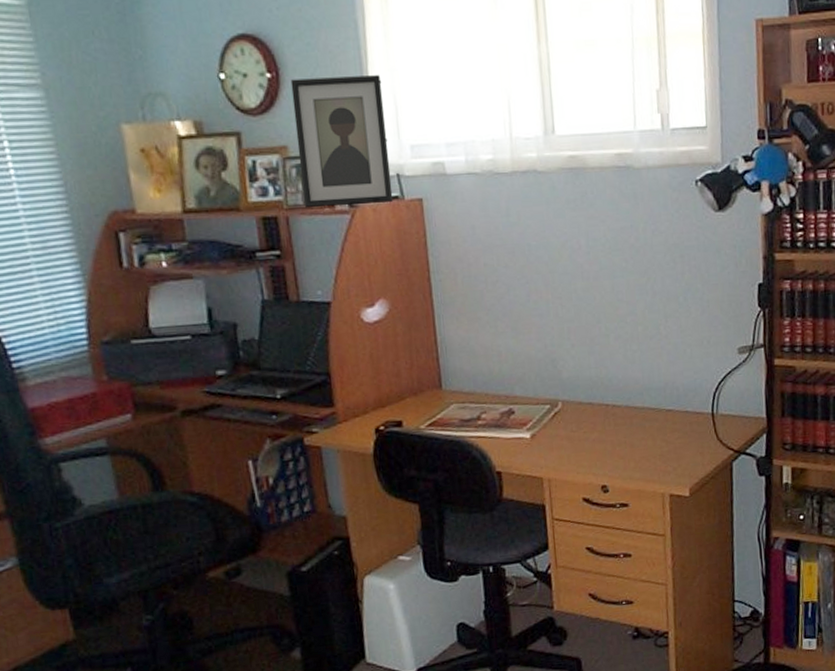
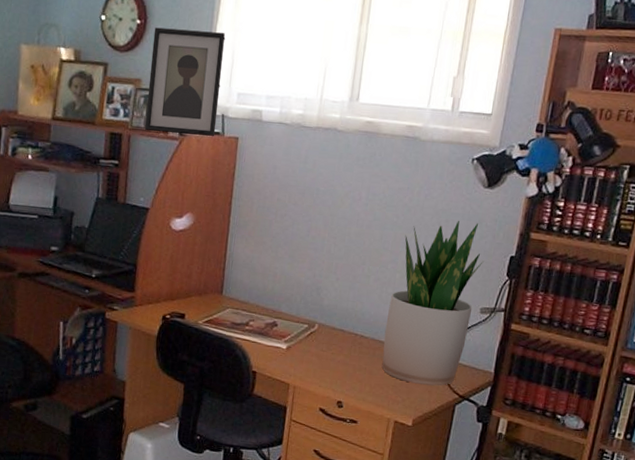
planter: none [636,253,731,448] -> present [381,220,484,386]

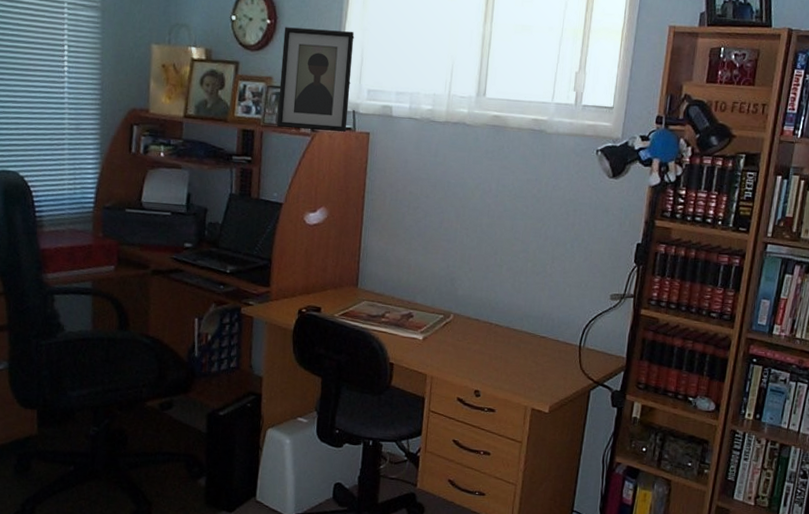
planter: present [381,220,484,386] -> none [517,209,612,373]

